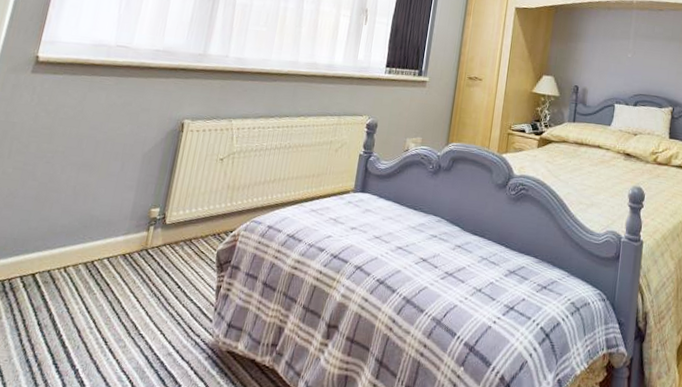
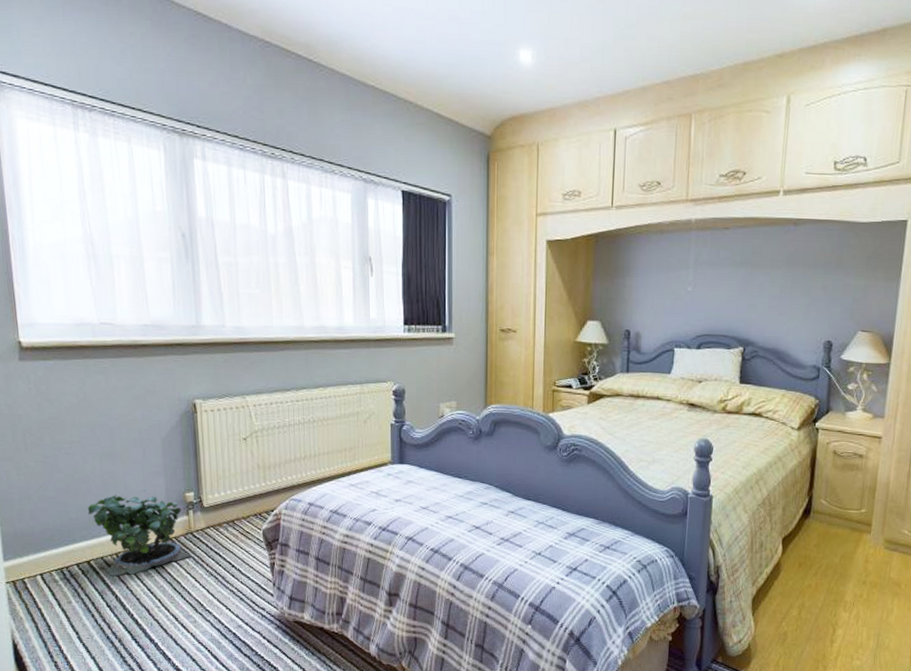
potted plant: none [48,201,143,292] -> present [87,488,191,577]

